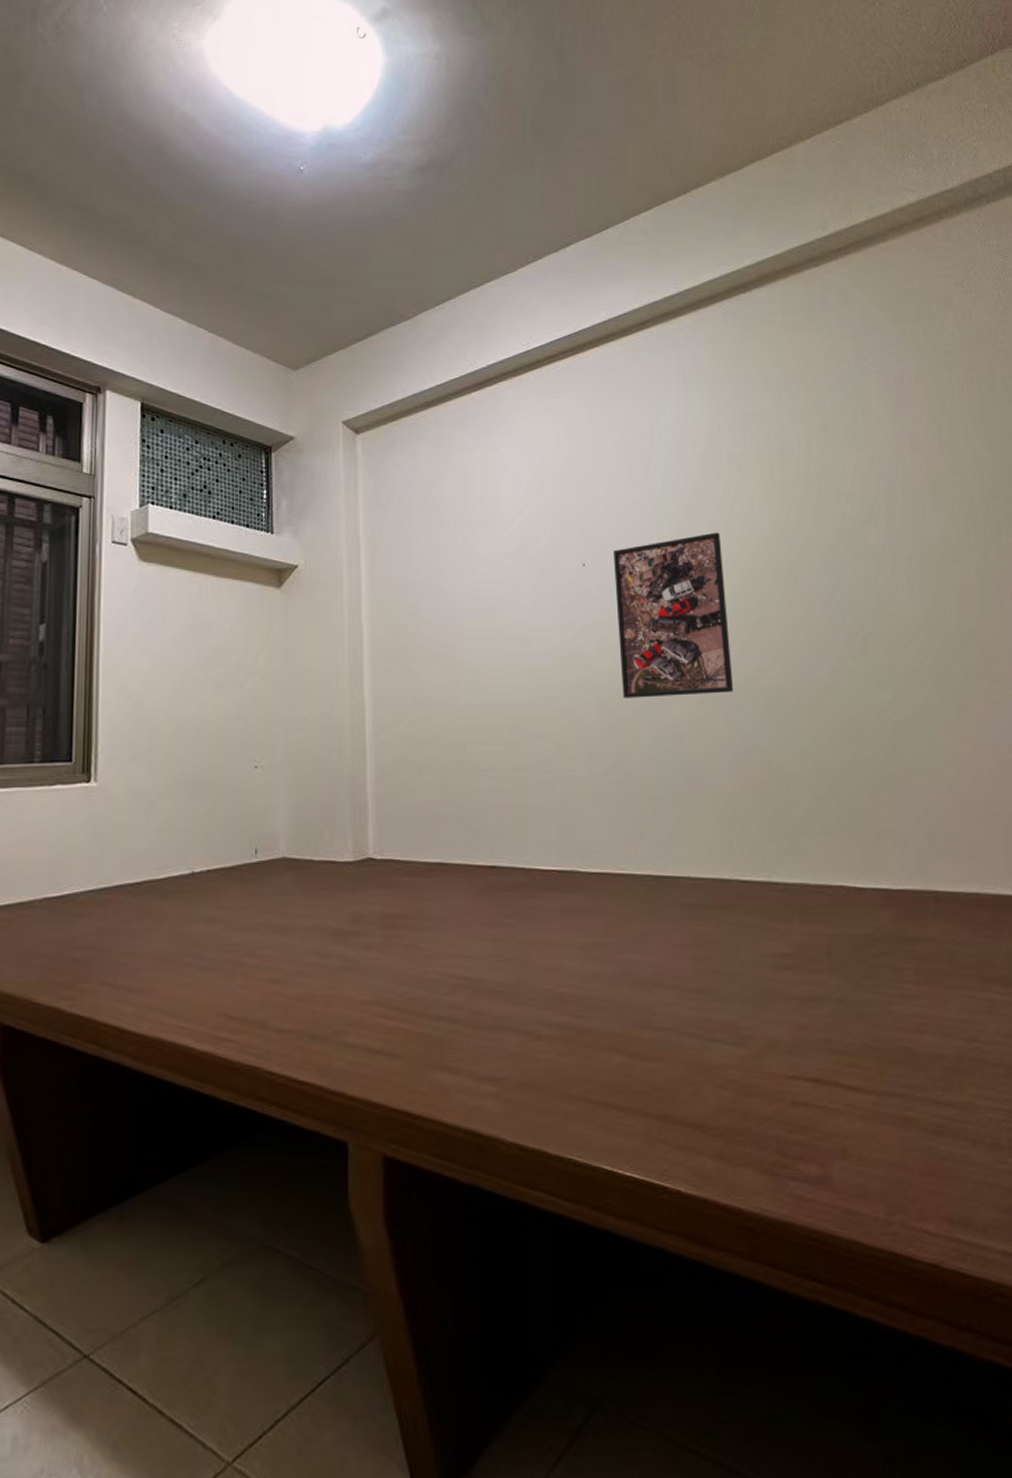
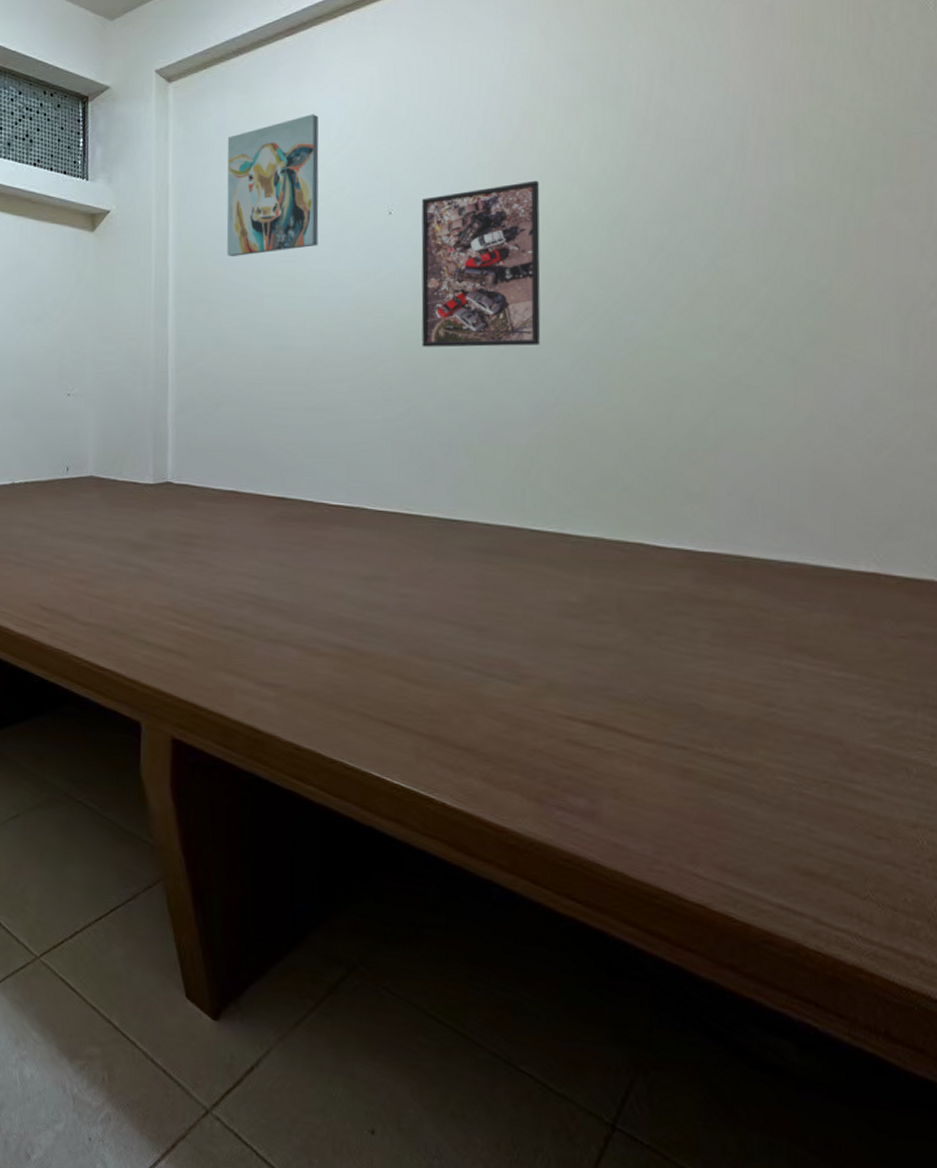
wall art: none [419,467,515,612] -> present [226,114,319,257]

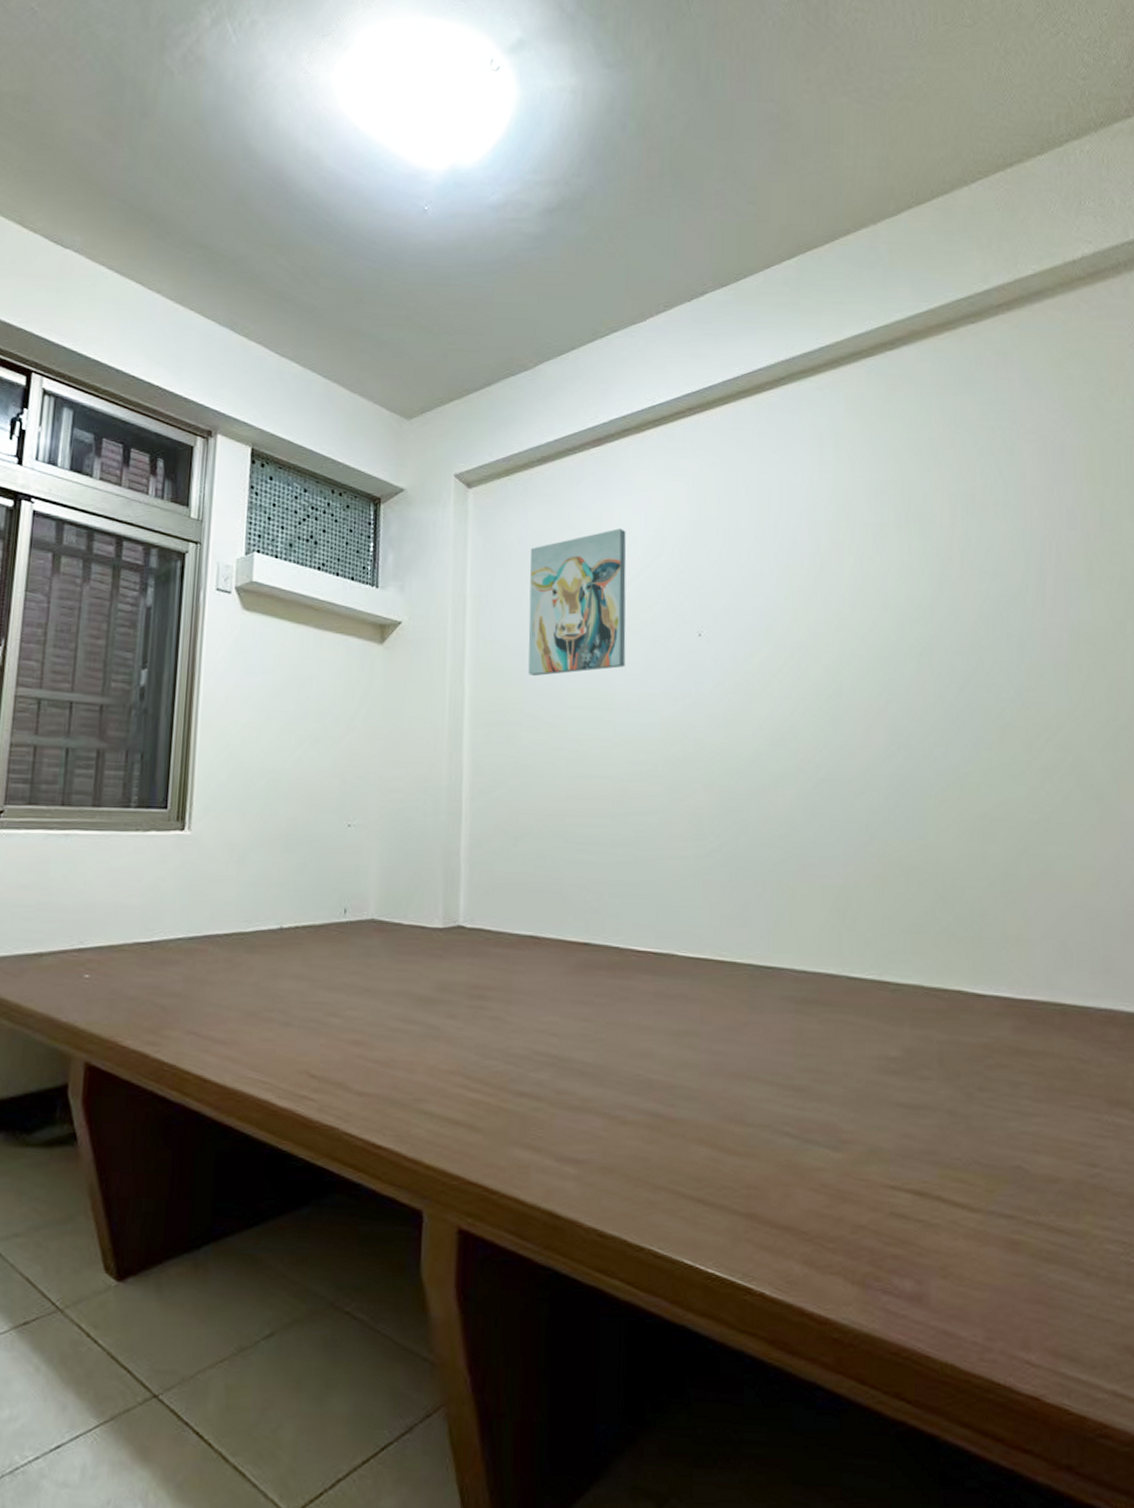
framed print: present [421,180,541,347] -> none [732,606,854,779]

